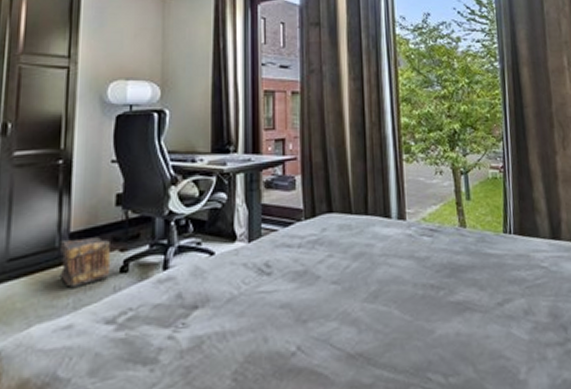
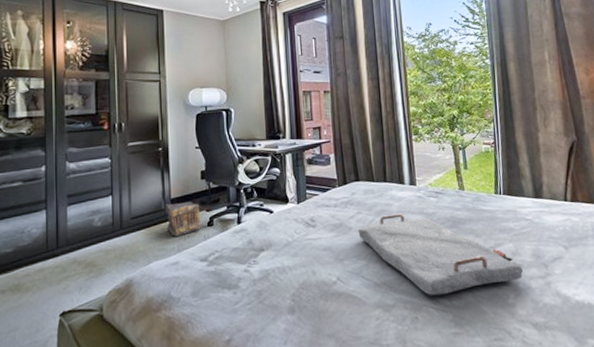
serving tray: none [328,258,538,371] -> present [358,214,524,296]

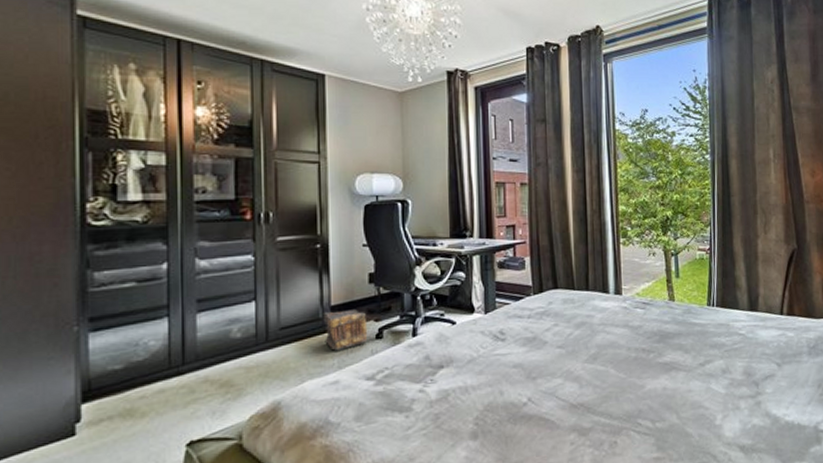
serving tray: present [358,214,524,296] -> none [554,327,734,418]

